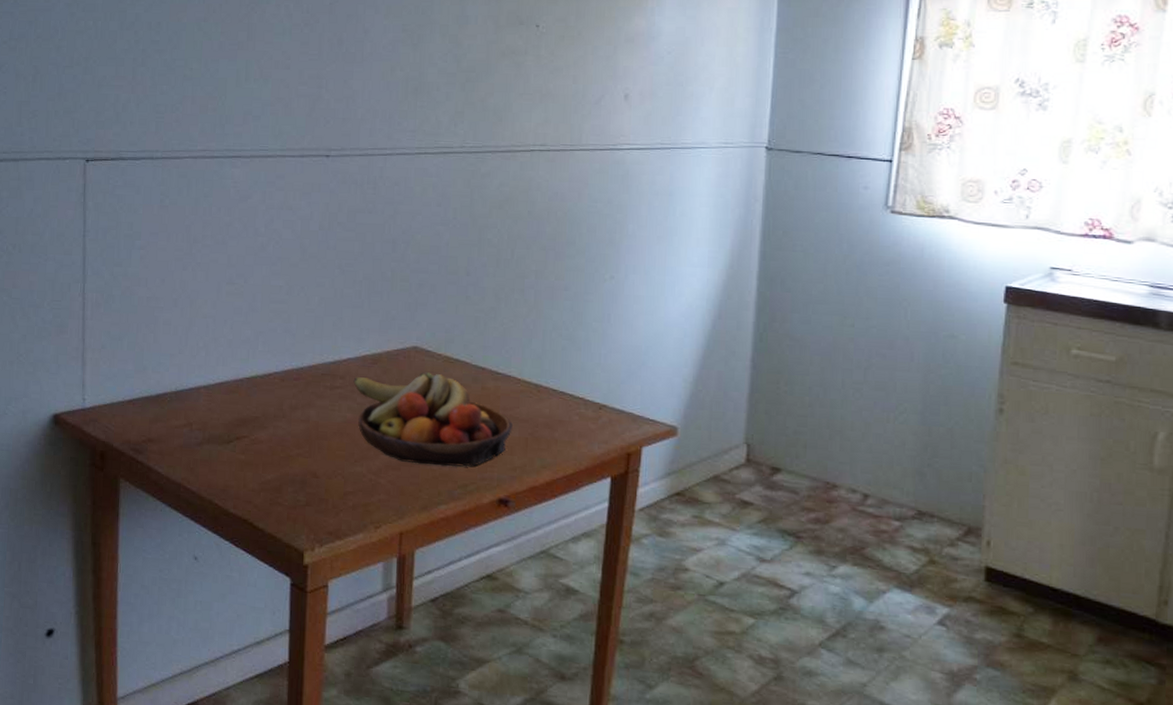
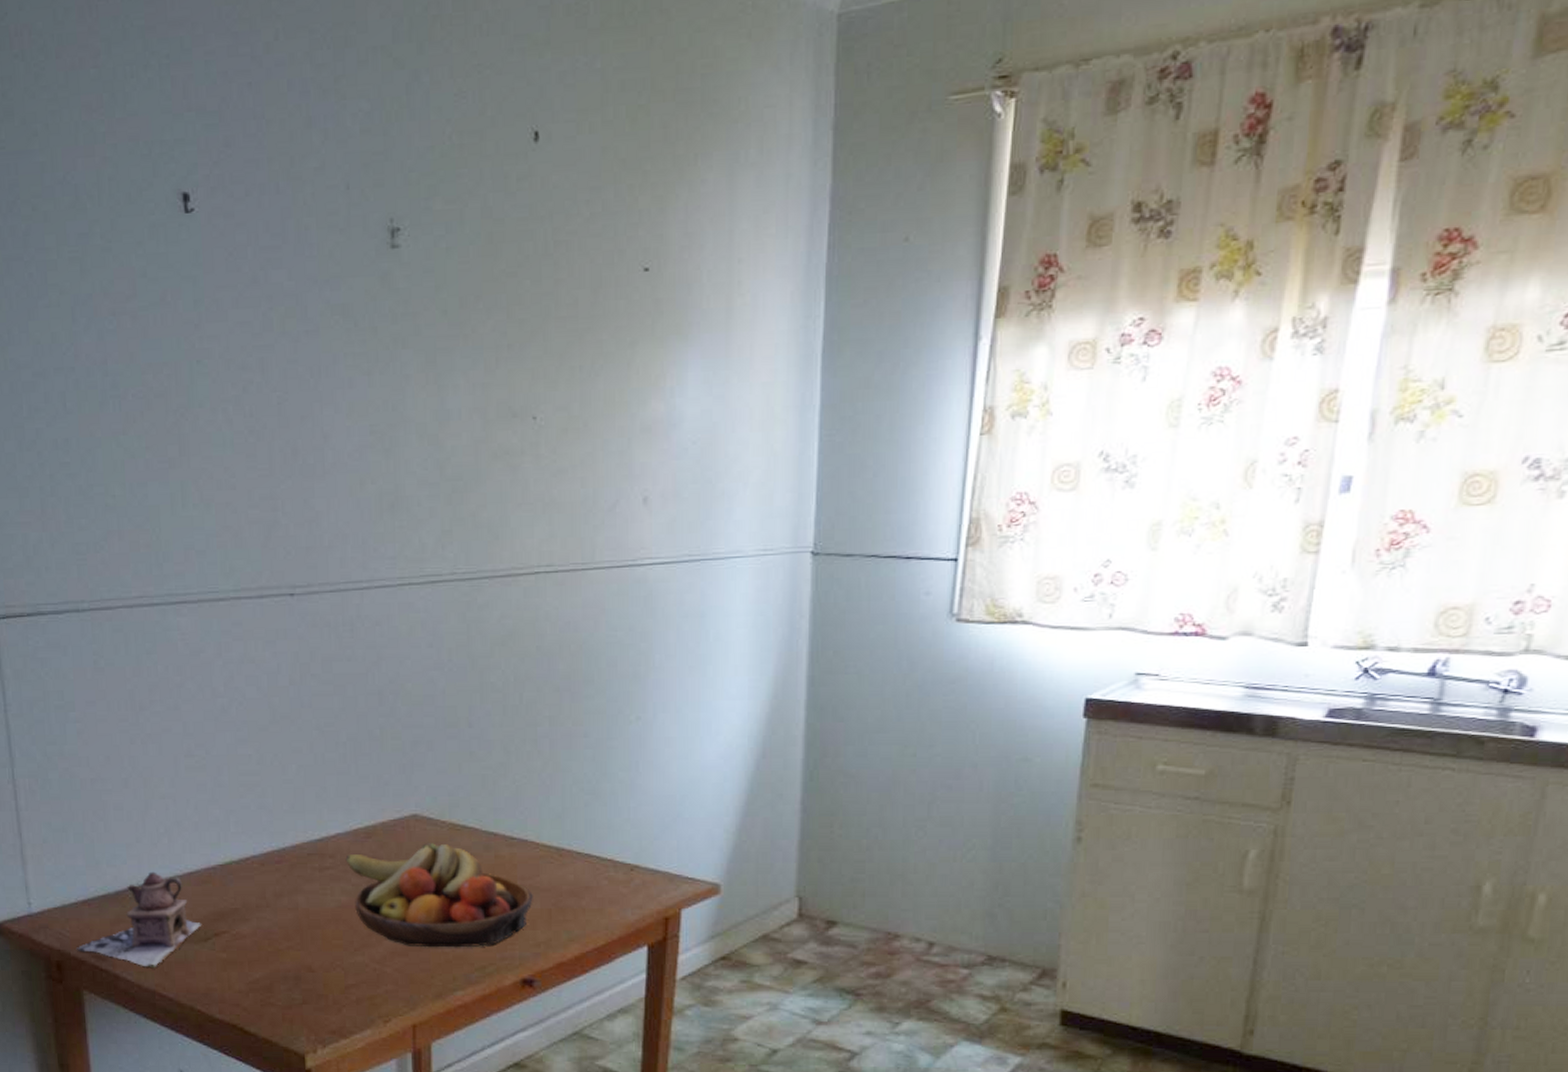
teapot: none [119,379,227,464] -> present [77,871,202,969]

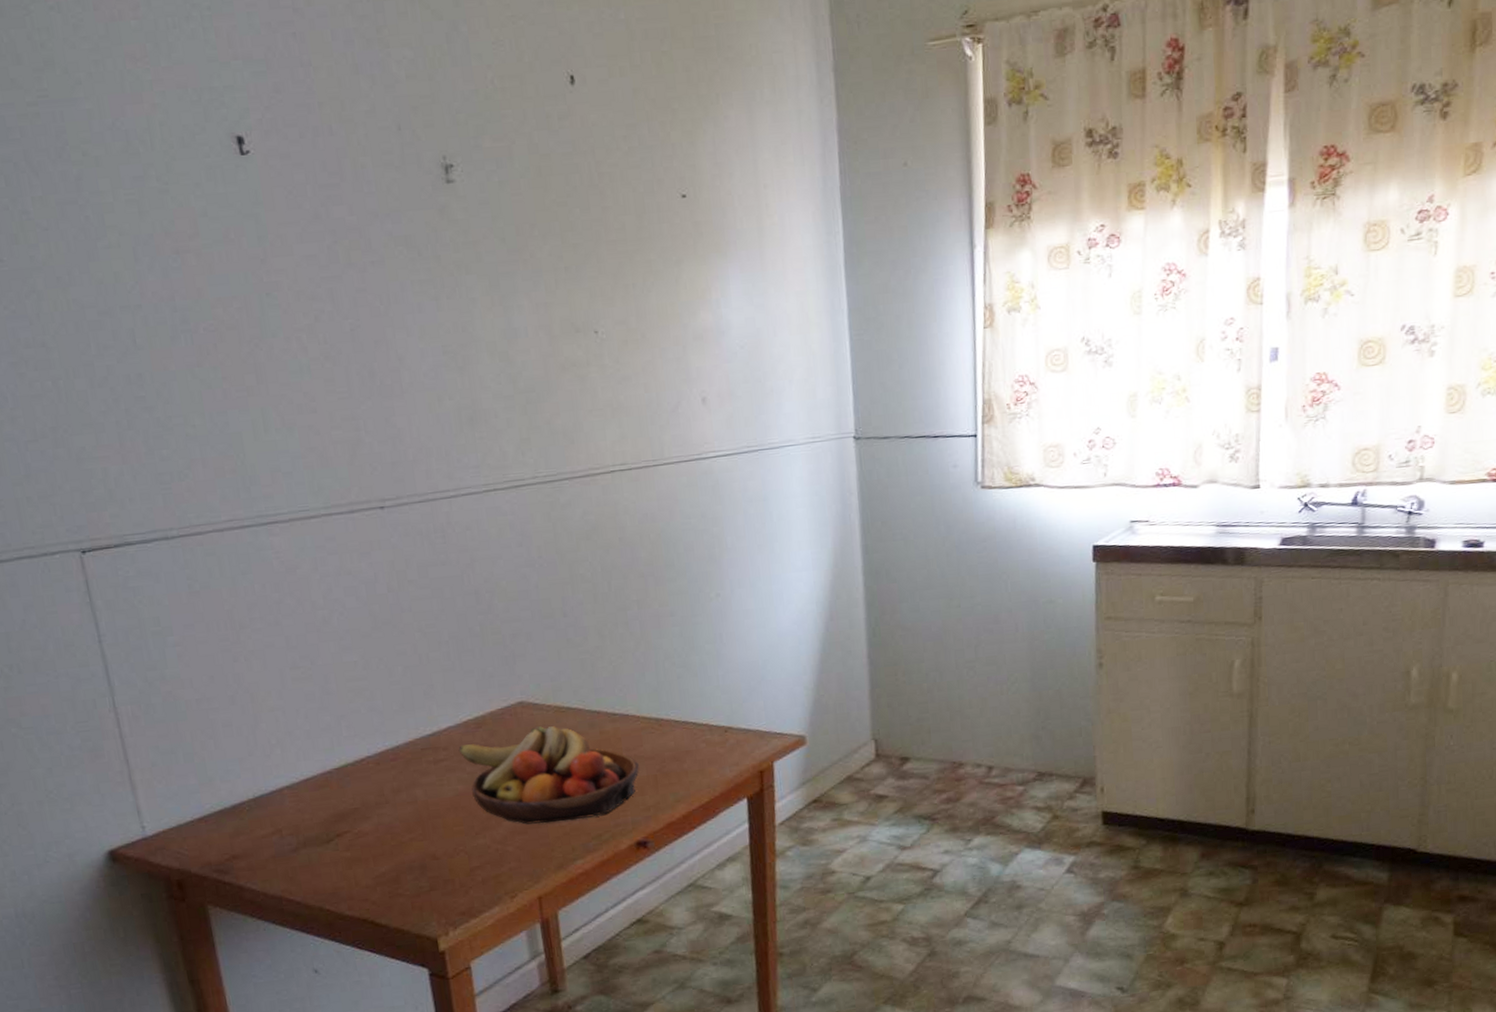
teapot: present [77,871,202,969] -> none [197,782,324,876]

